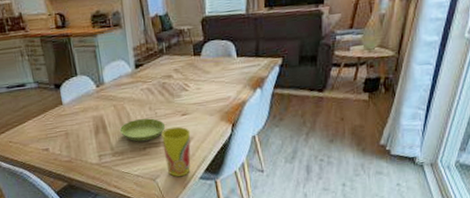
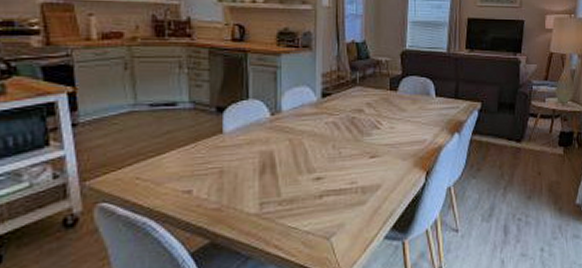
saucer: present [119,118,166,142] -> none [292,158,350,188]
cup: present [161,126,191,177] -> none [344,171,379,236]

